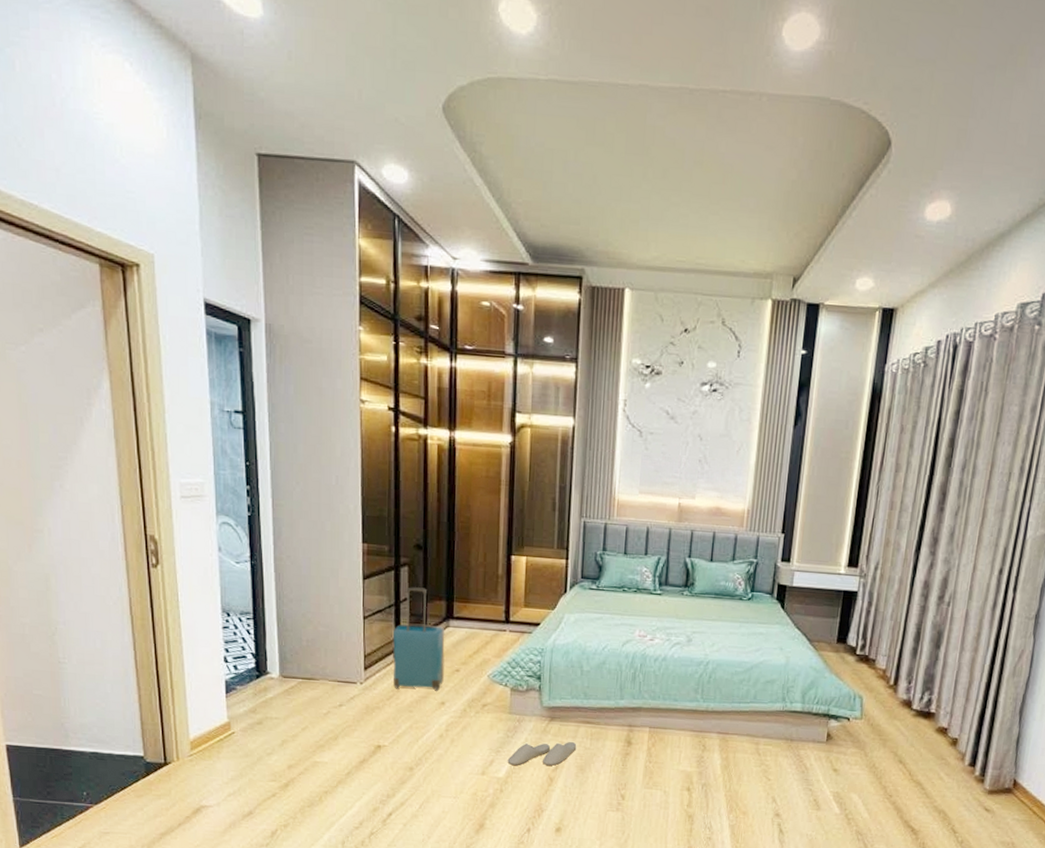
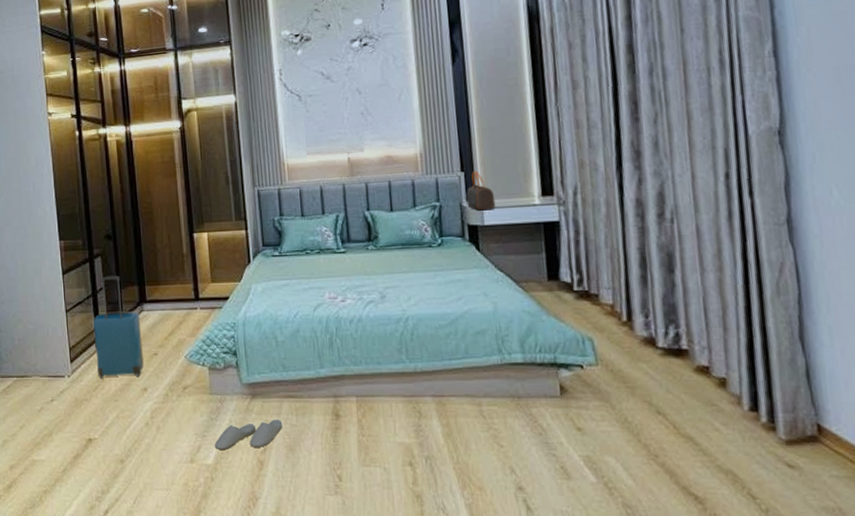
handbag: none [781,534,807,573] -> present [466,170,496,211]

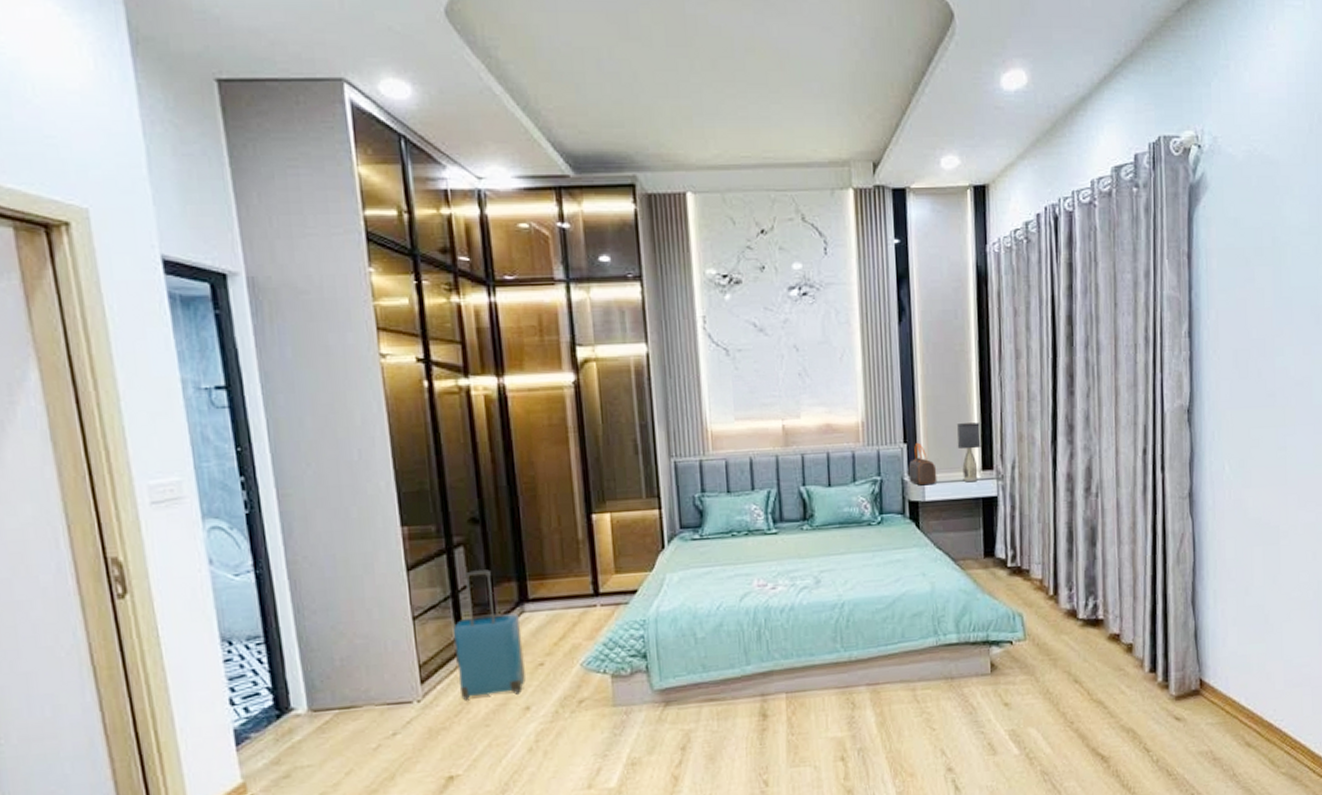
slippers: present [214,419,283,450] -> none [618,726,702,769]
table lamp: none [514,151,540,208] -> present [957,422,981,483]

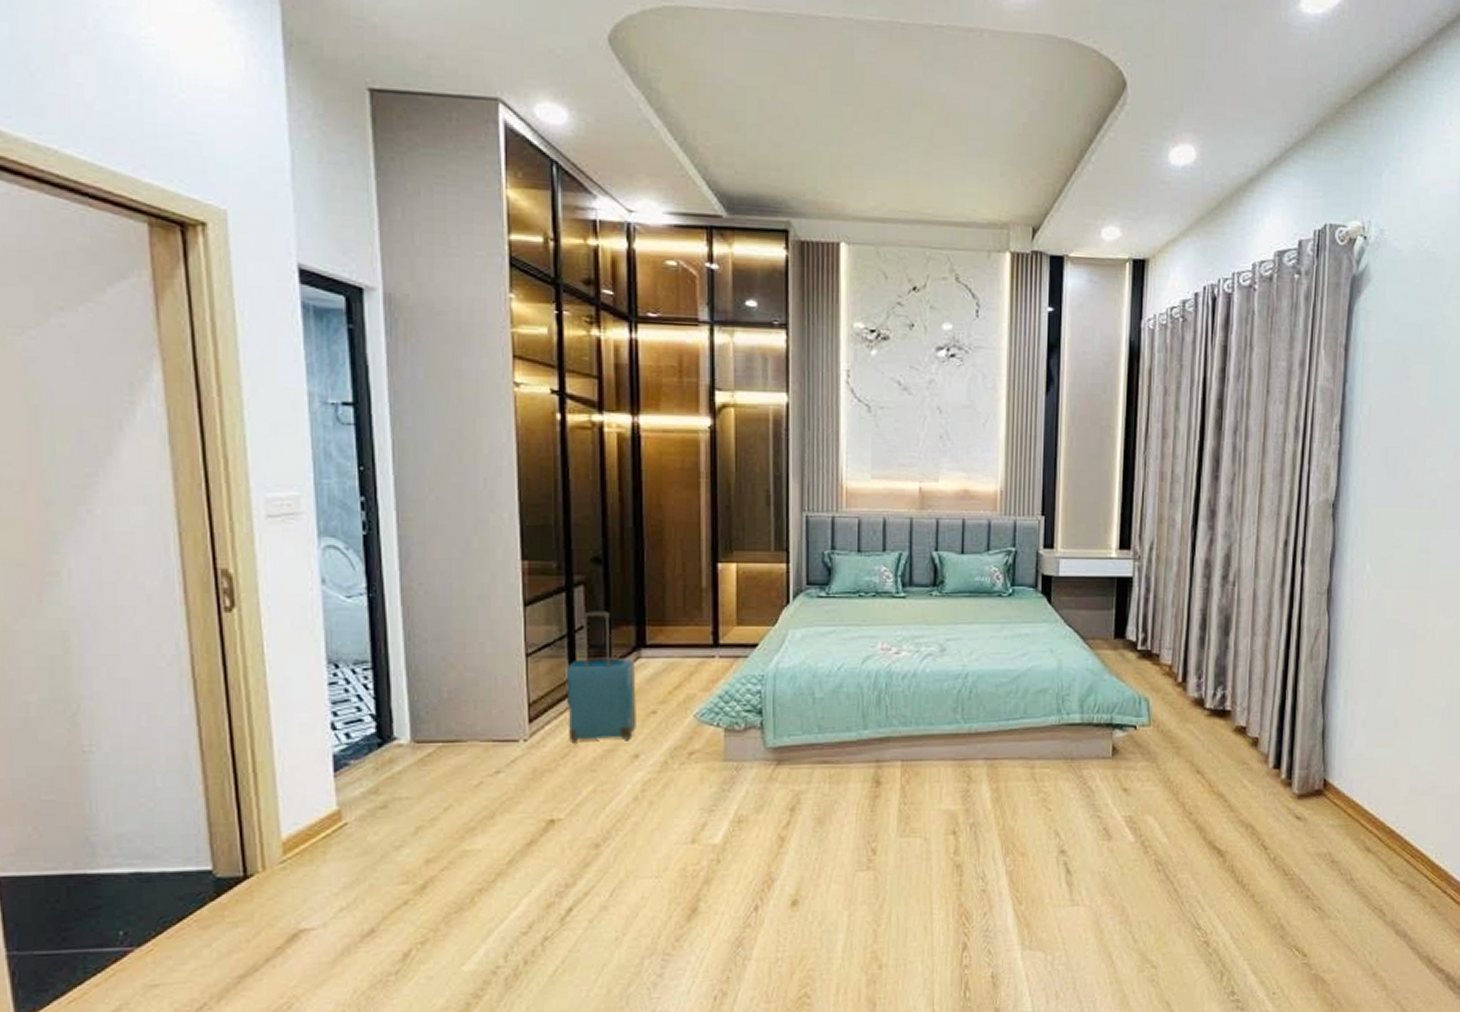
handbag: present [908,442,937,486] -> none [1044,515,1073,560]
table lamp: present [957,422,981,483] -> none [1095,500,1121,561]

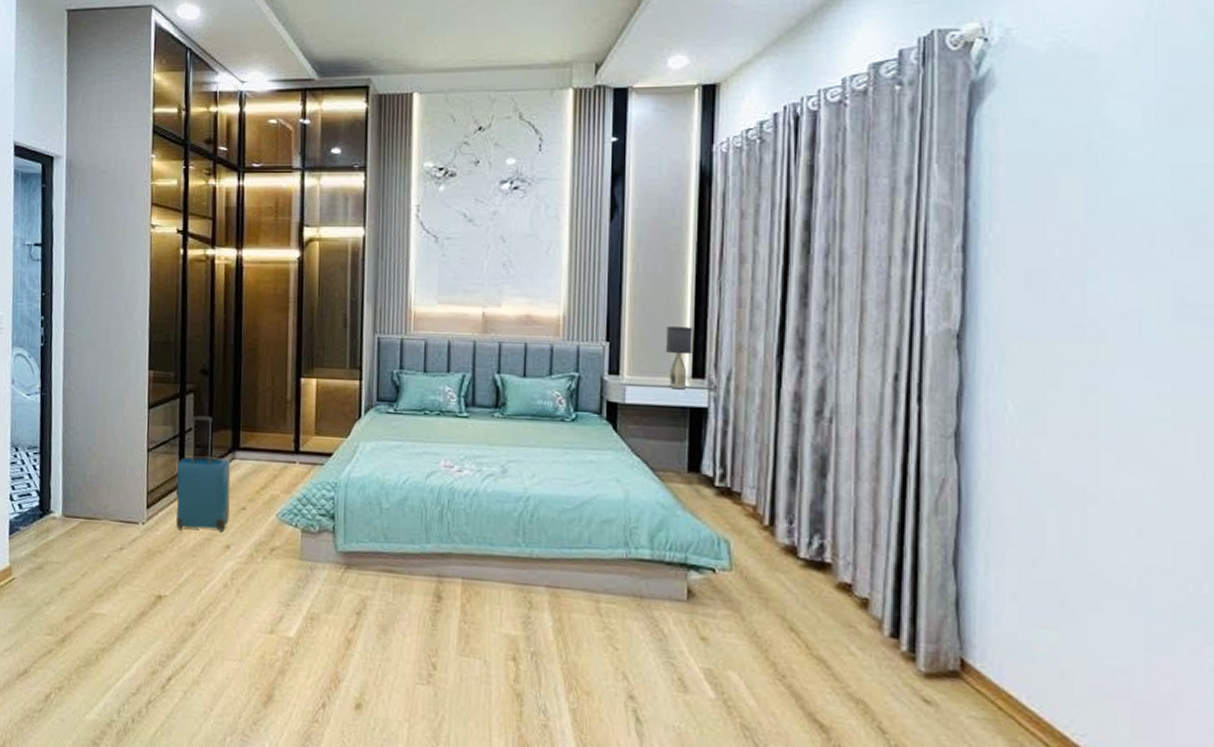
table lamp: none [1095,500,1121,561] -> present [665,326,693,390]

